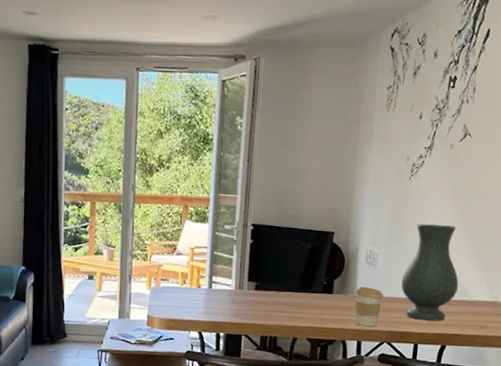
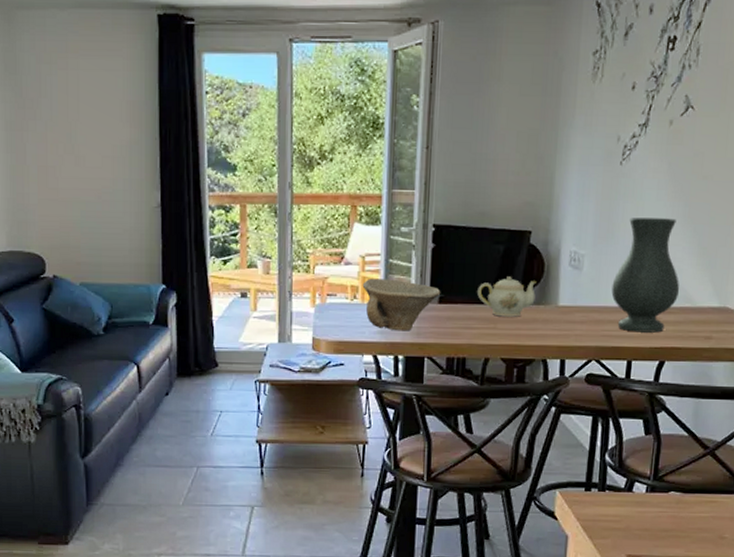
bowl: none [191,267,257,313] -> present [362,278,441,331]
teapot: none [288,269,338,304] -> present [477,276,536,317]
coffee cup: present [355,287,384,326] -> none [557,295,592,341]

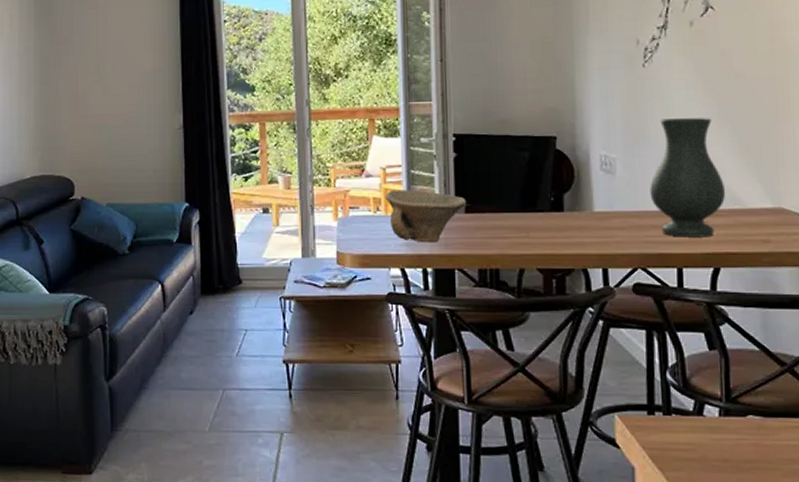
teapot: present [477,276,536,317] -> none [505,183,568,225]

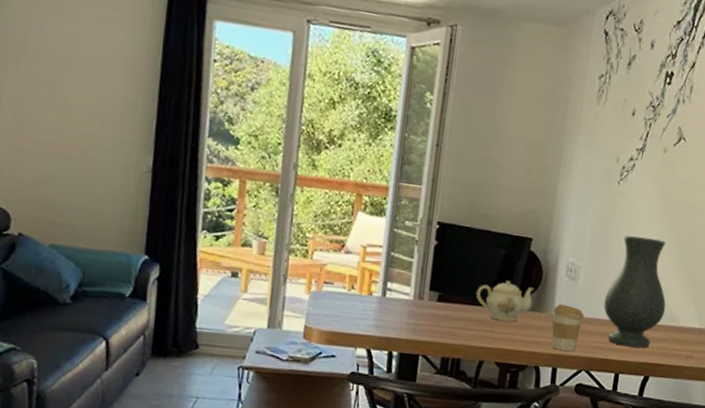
bowl: present [385,190,467,243] -> none [361,269,441,327]
teapot: none [505,183,568,225] -> present [476,280,534,322]
coffee cup: none [593,201,630,249] -> present [551,304,585,351]

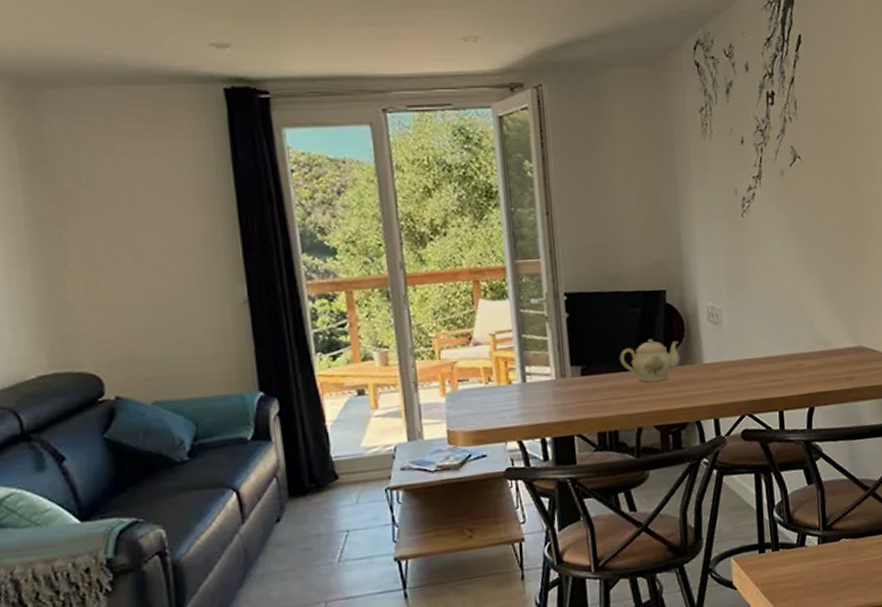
coffee cup: present [551,304,585,351] -> none [702,351,736,400]
vase: present [603,235,666,348] -> none [752,265,817,382]

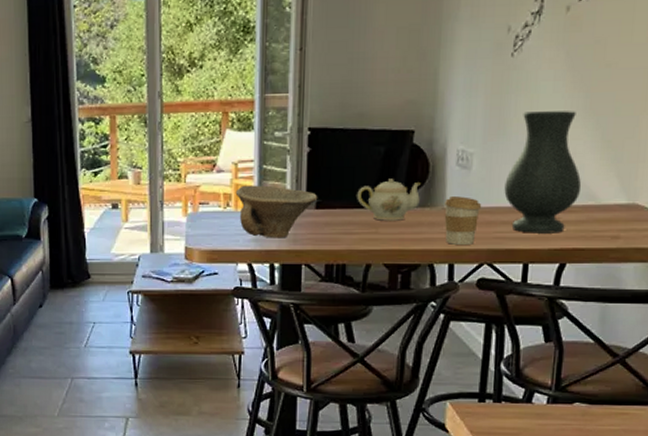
bowl: none [496,355,582,411] -> present [235,185,318,238]
coffee cup: none [702,351,736,400] -> present [444,196,482,245]
vase: none [752,265,817,382] -> present [504,111,582,233]

